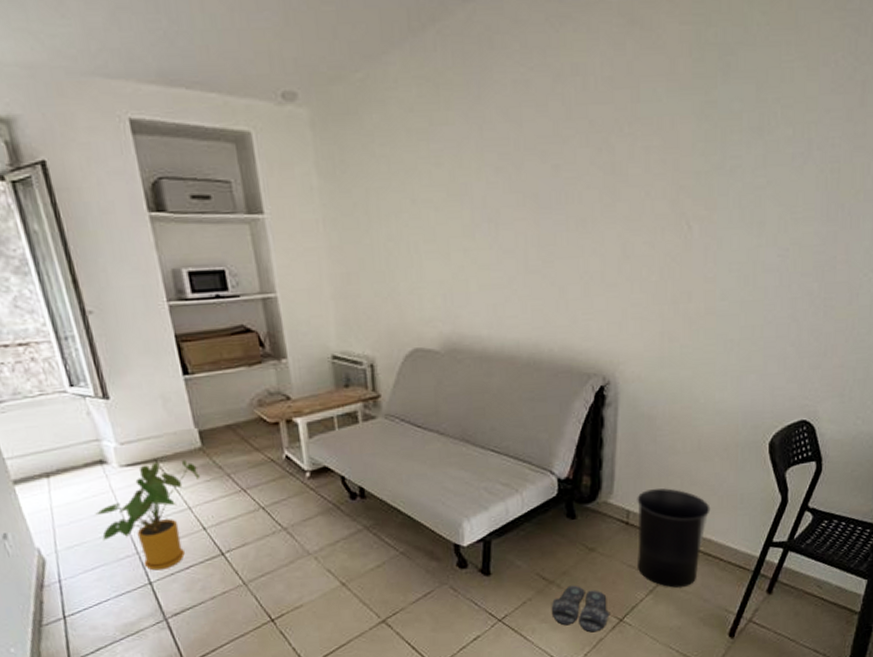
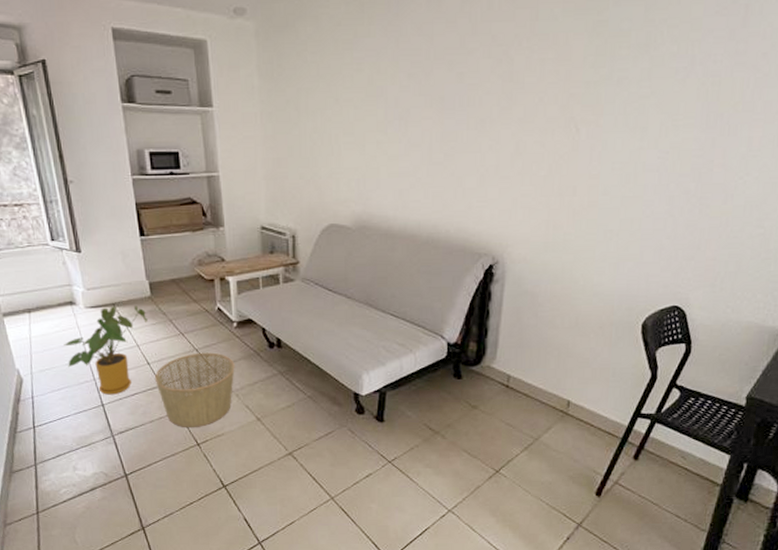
basket: none [214,509,312,602] -> present [155,352,235,427]
slippers: present [551,585,610,633] -> none [435,437,488,480]
waste bin: present [637,488,711,588] -> none [515,358,584,448]

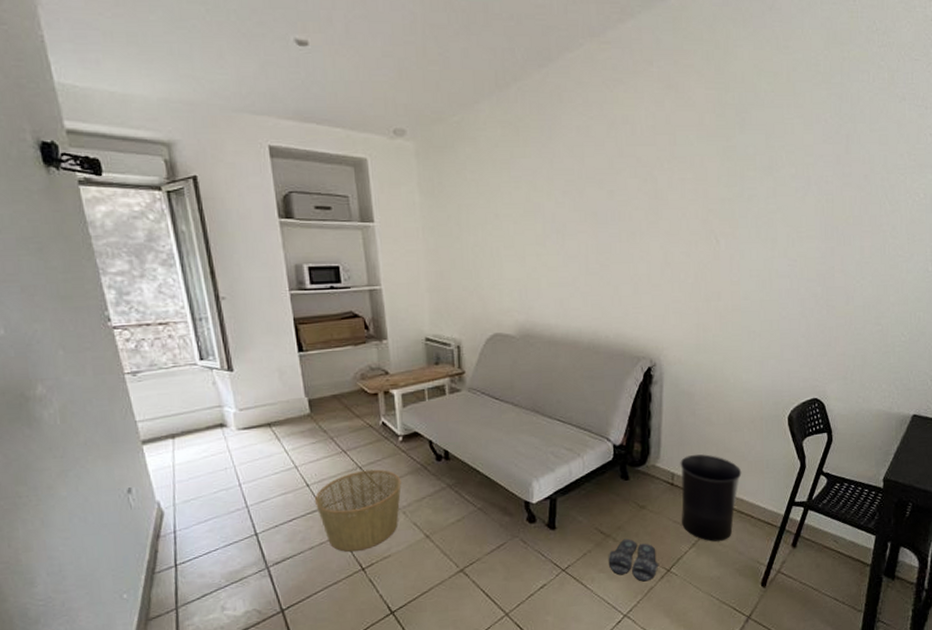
house plant: present [64,306,148,395] -> none [212,424,307,523]
slippers: none [435,437,488,480] -> present [608,538,659,582]
waste bin: none [515,358,584,448] -> present [680,454,742,542]

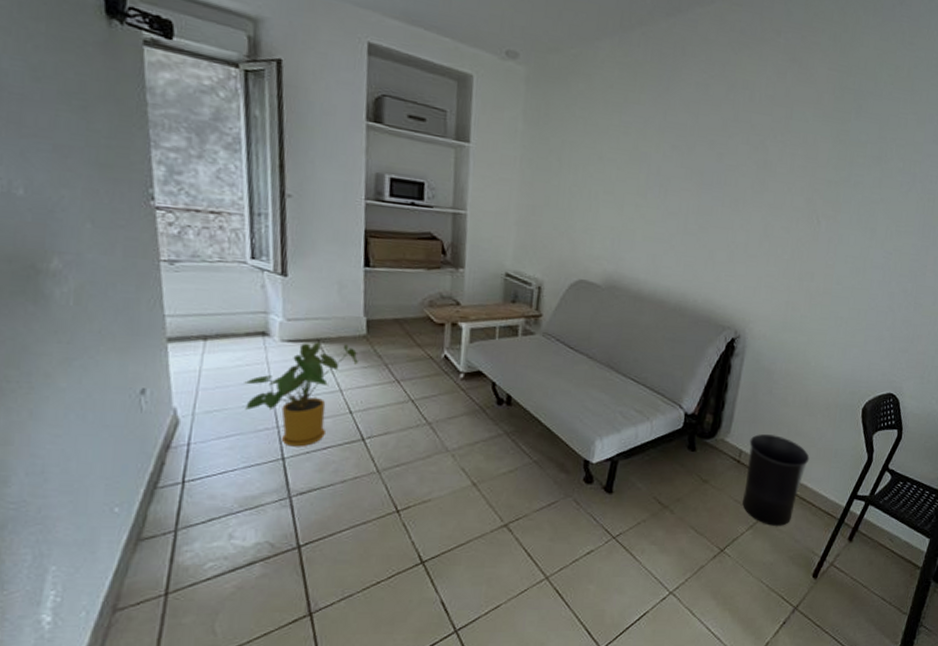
house plant: none [212,424,307,523] -> present [244,342,358,447]
basket: present [315,469,402,552] -> none [356,404,455,491]
slippers: present [608,538,659,582] -> none [661,512,714,559]

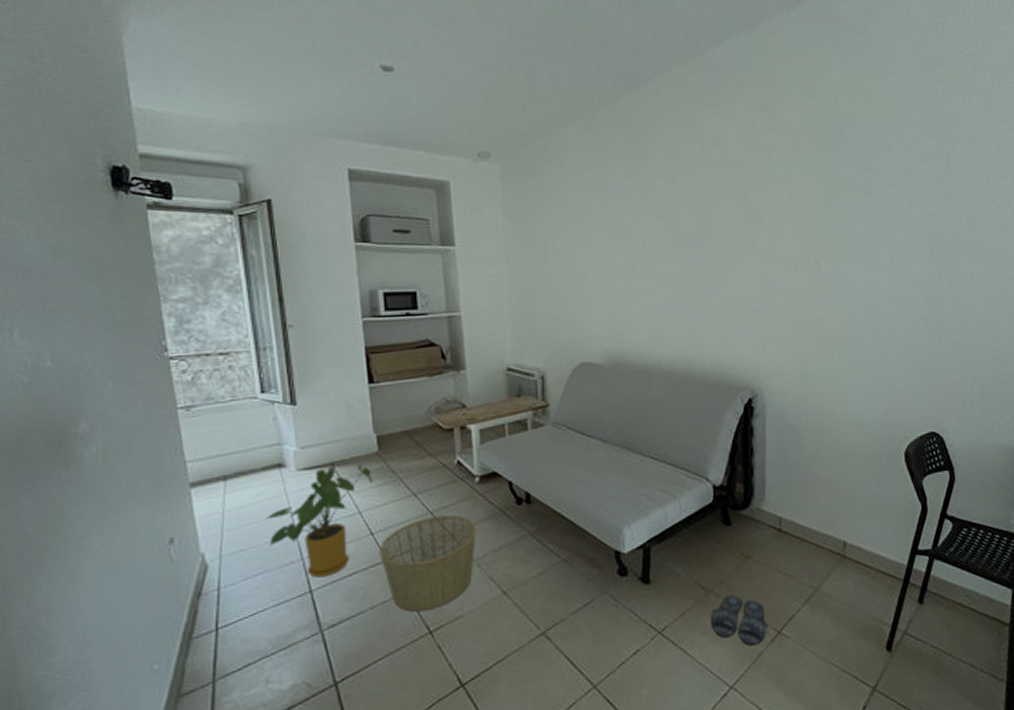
basket: none [356,404,455,491] -> present [379,514,477,612]
slippers: none [661,512,714,559] -> present [710,594,768,646]
waste bin: present [742,434,810,527] -> none [787,495,857,598]

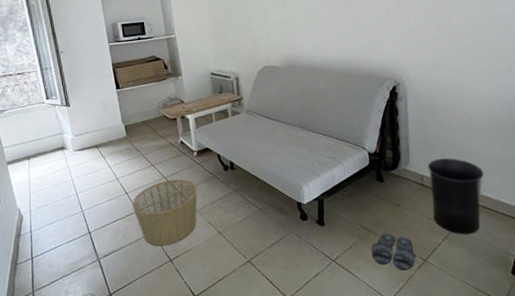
house plant: present [266,464,373,578] -> none [56,145,125,224]
waste bin: none [787,495,857,598] -> present [427,158,484,235]

